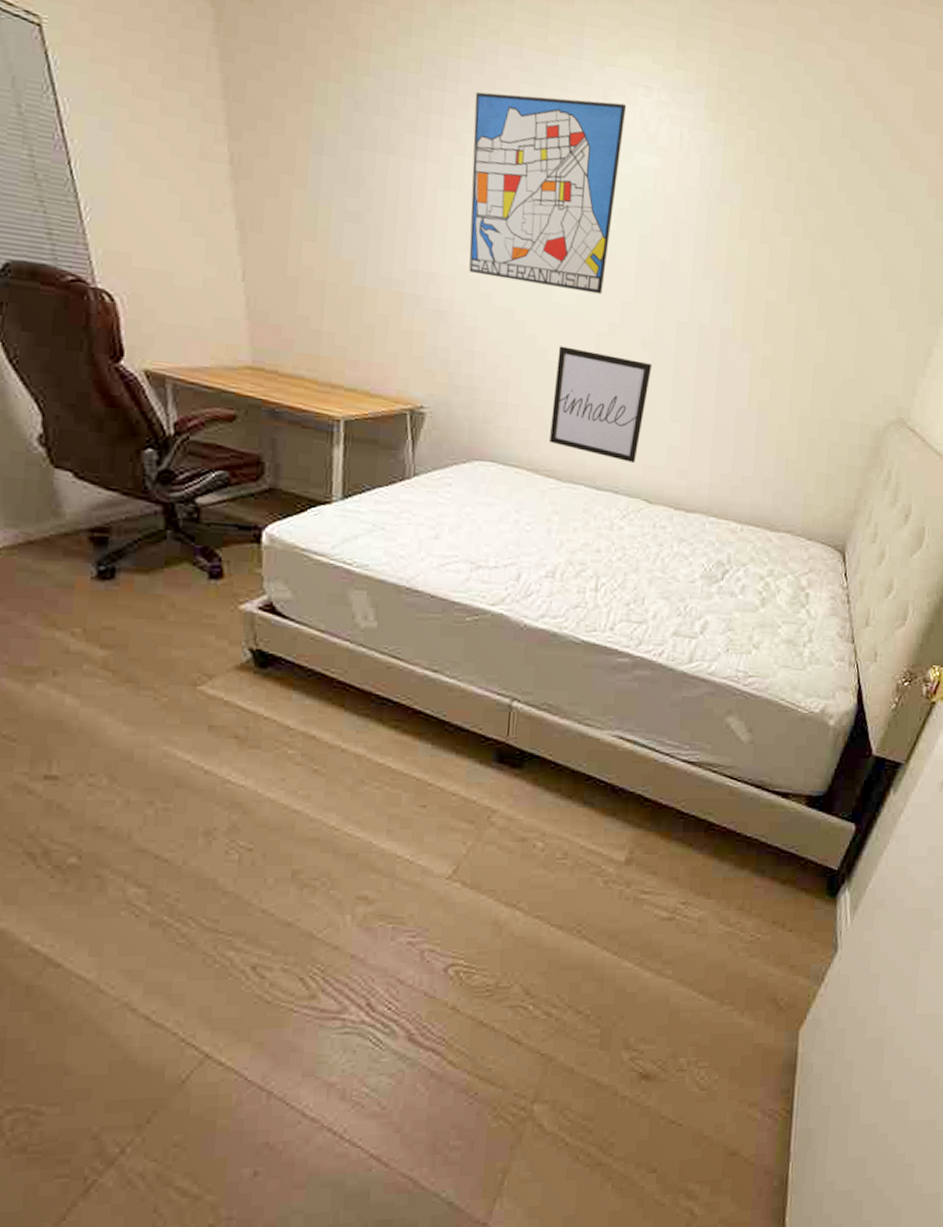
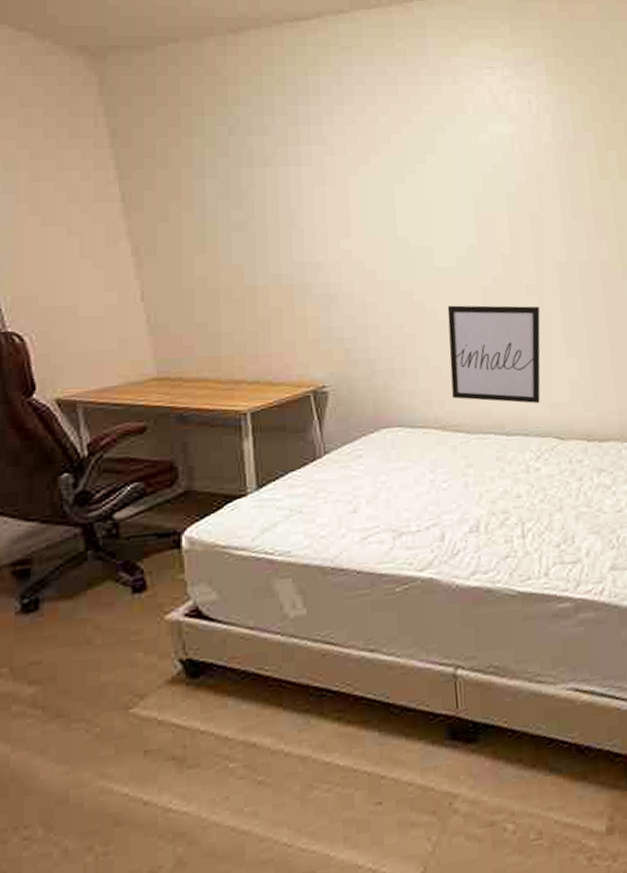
wall art: present [469,92,627,295] -> none [336,85,481,255]

